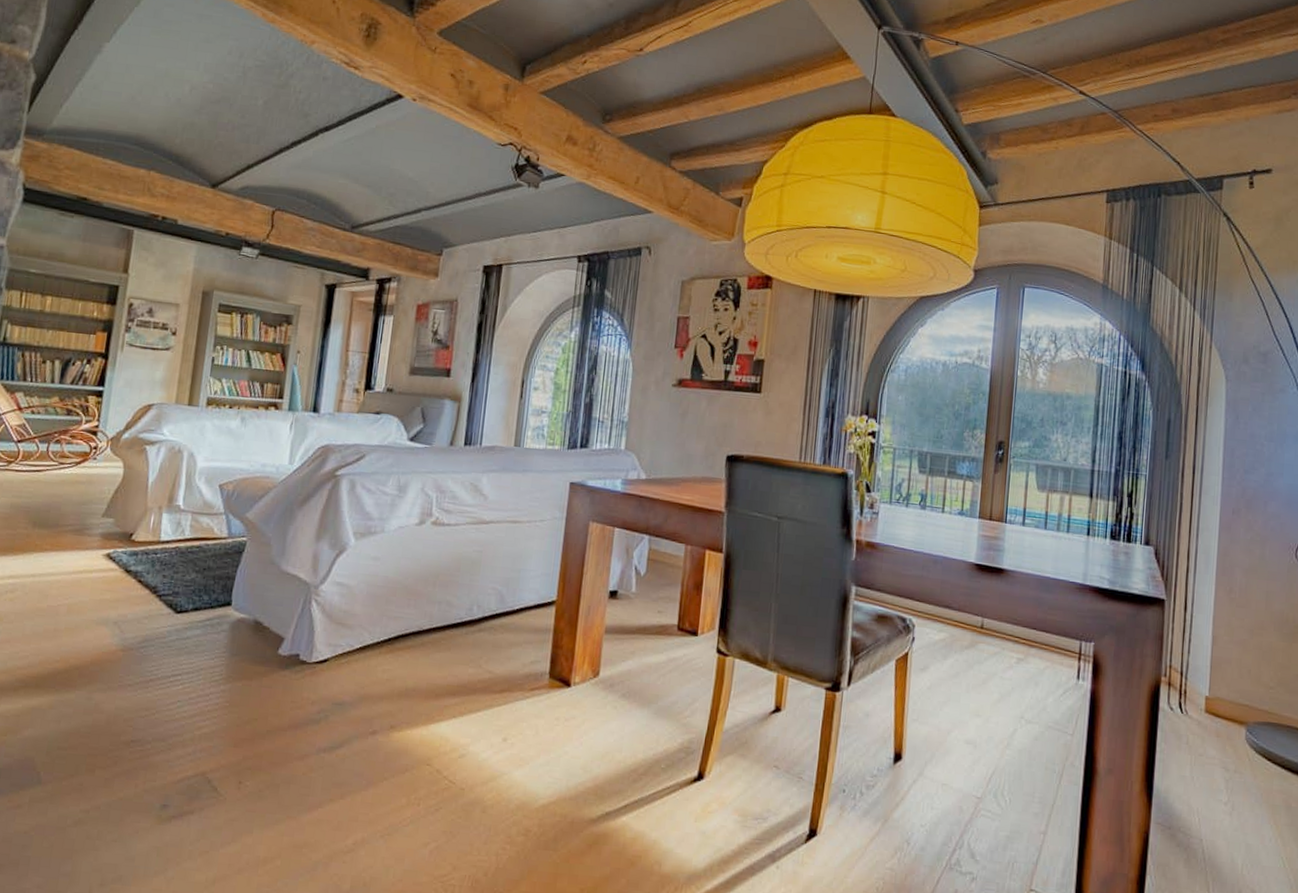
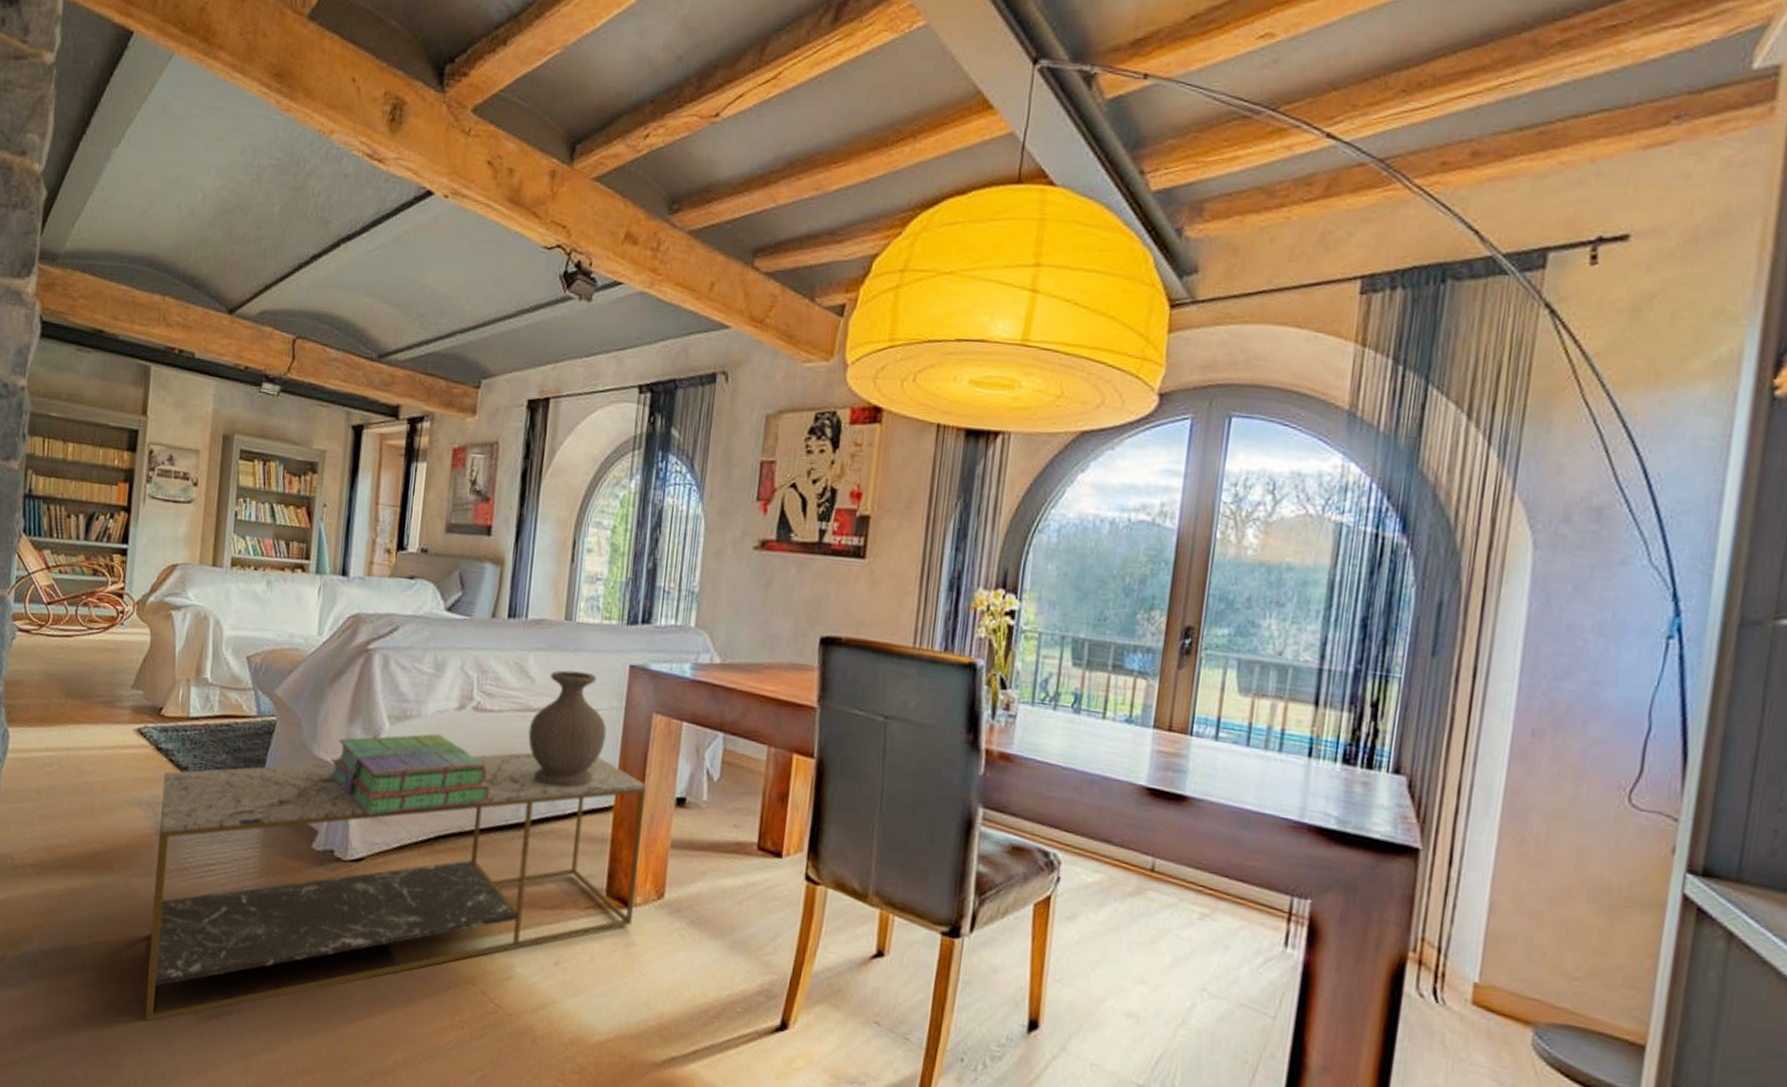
coffee table: none [103,558,584,828] -> present [145,752,646,1021]
stack of books: none [297,546,447,621] -> present [329,733,491,816]
vase: none [481,488,550,588] -> present [528,670,607,788]

